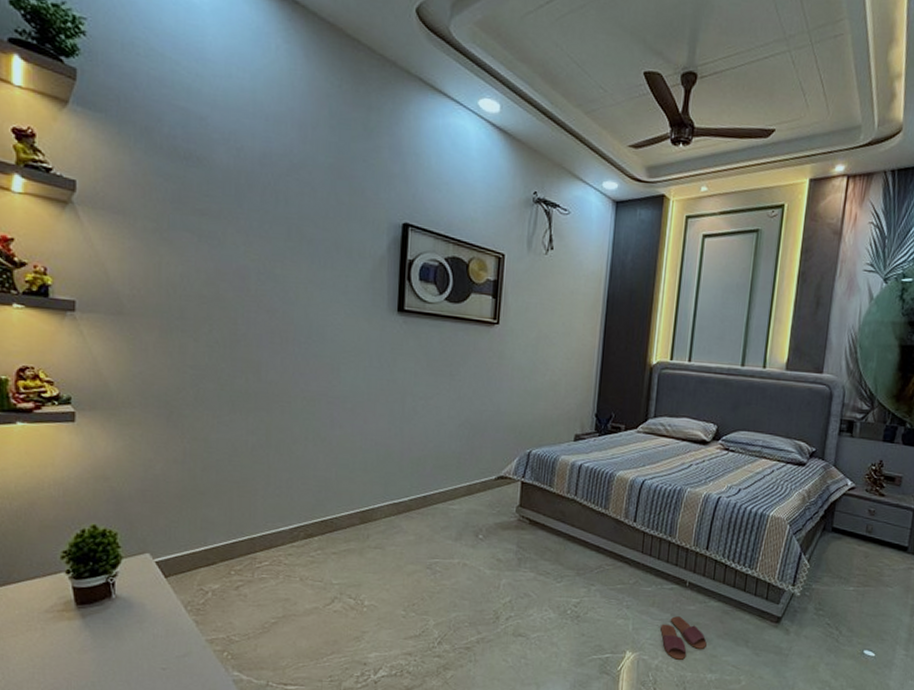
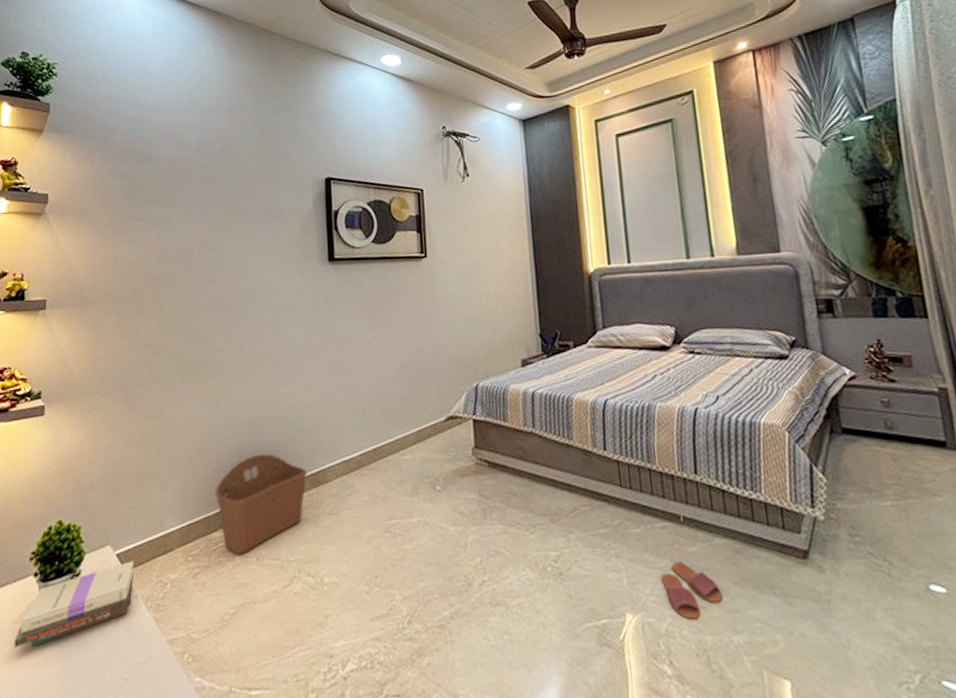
books: none [45,569,175,635] -> present [14,561,135,647]
wicker basket: none [262,487,357,574] -> present [215,453,307,554]

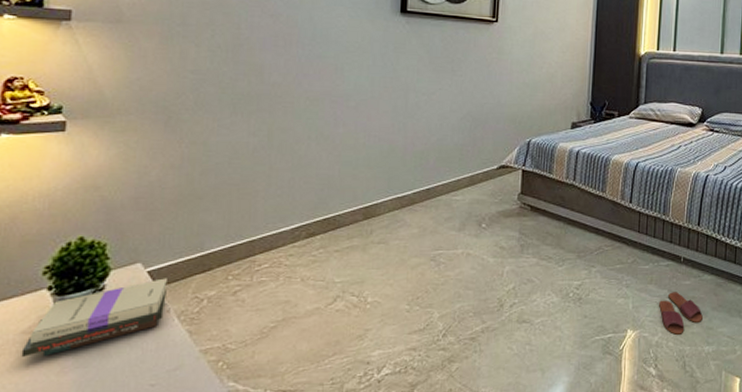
wicker basket: present [215,453,307,554] -> none [262,186,360,275]

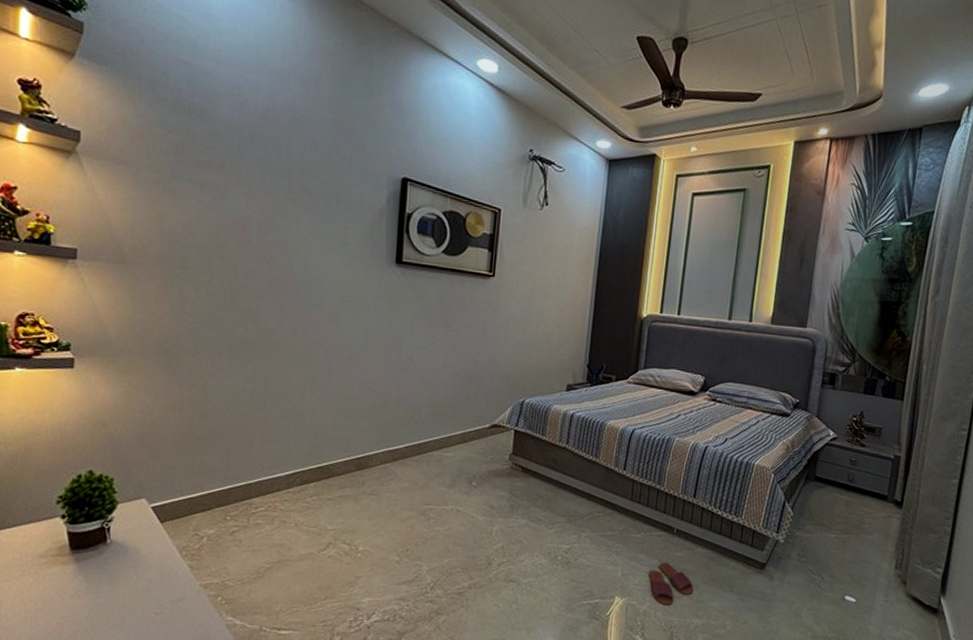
books: present [21,278,169,357] -> none [39,514,171,579]

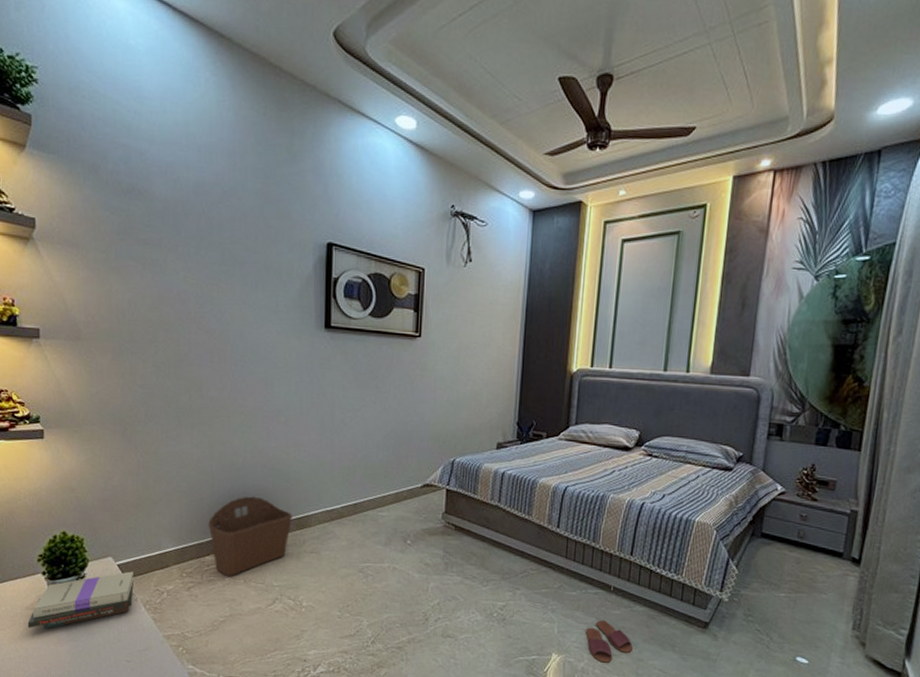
books: none [39,514,171,579] -> present [27,571,135,629]
wicker basket: none [258,434,352,519] -> present [208,496,293,576]

